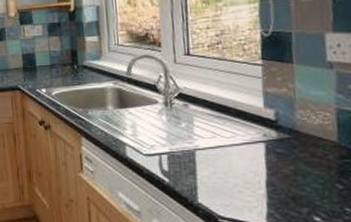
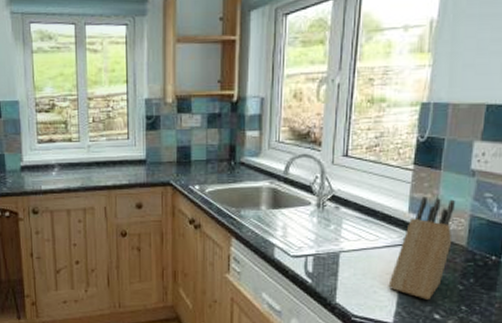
knife block: none [254,91,320,200] -> present [388,196,455,300]

